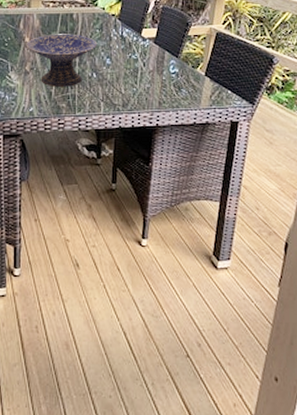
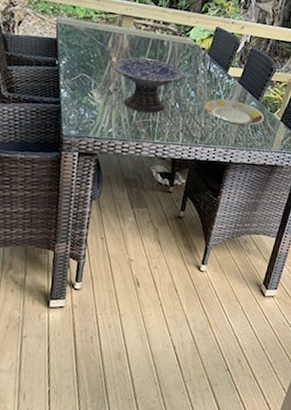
plate: none [122,62,186,87] -> present [204,99,264,126]

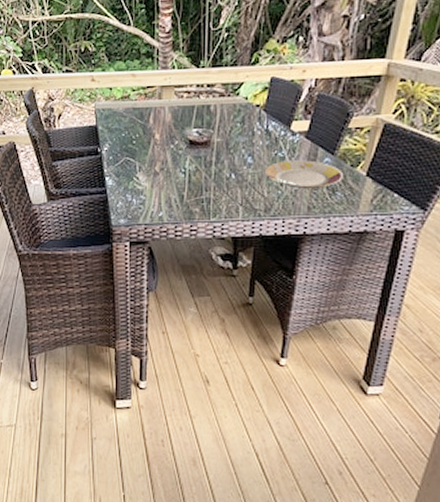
decorative bowl: present [112,57,185,113] -> none [156,128,238,189]

